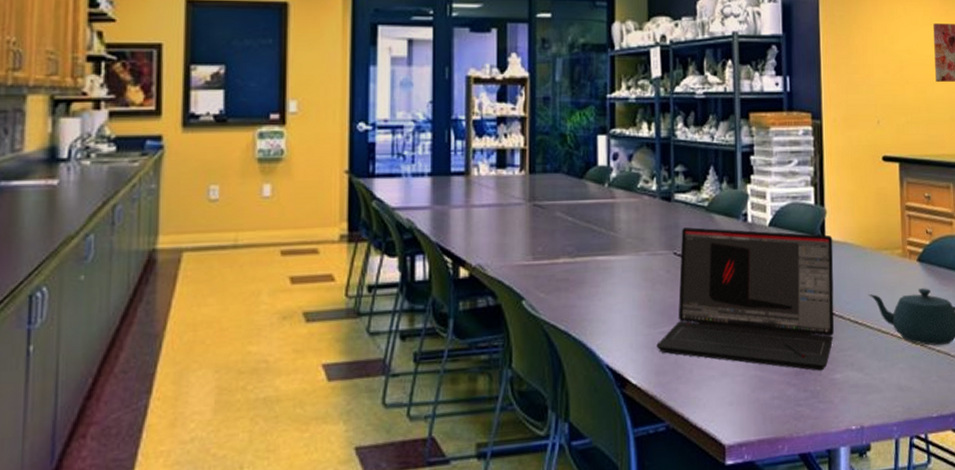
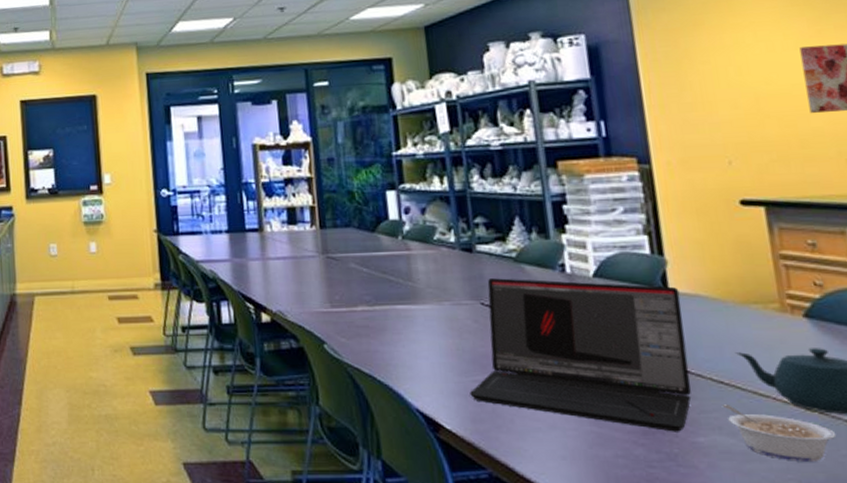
legume: none [856,342,930,390] -> present [723,404,837,461]

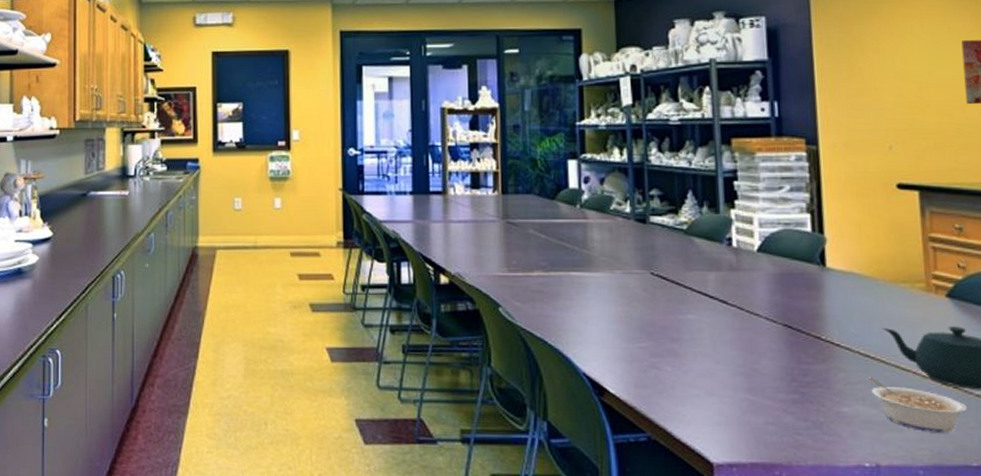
laptop: present [470,278,692,432] -> none [635,249,840,402]

